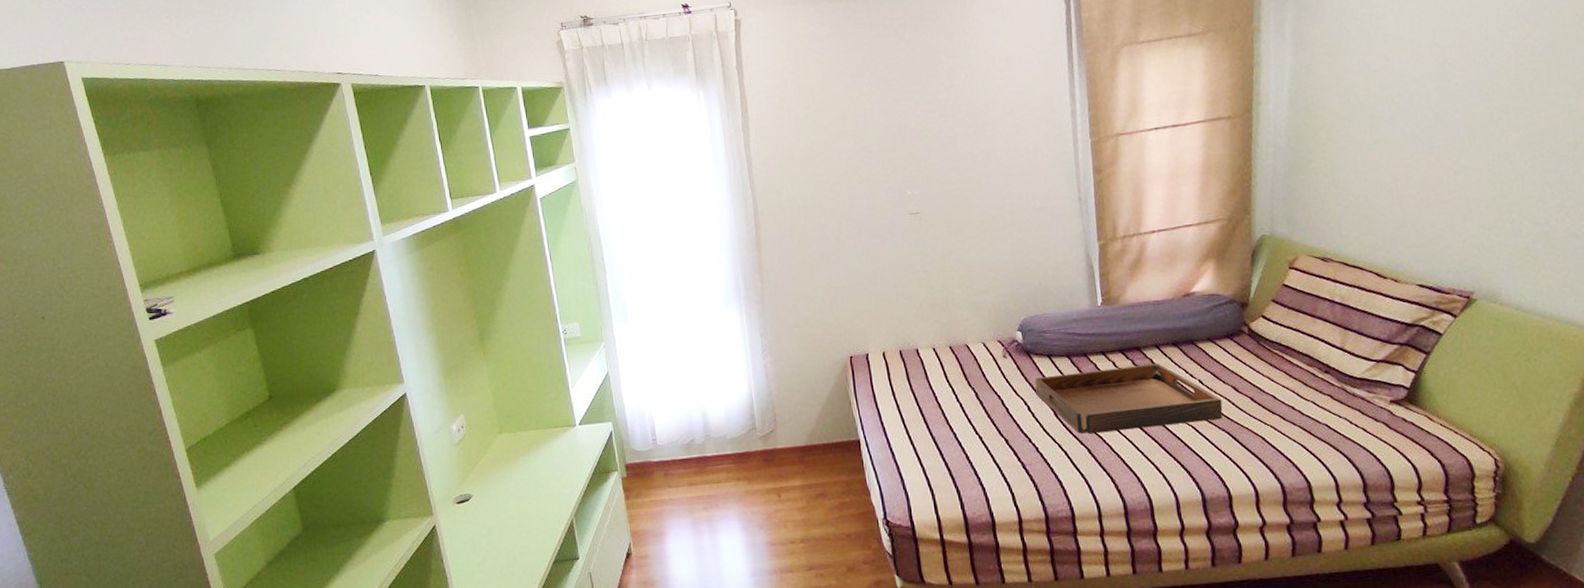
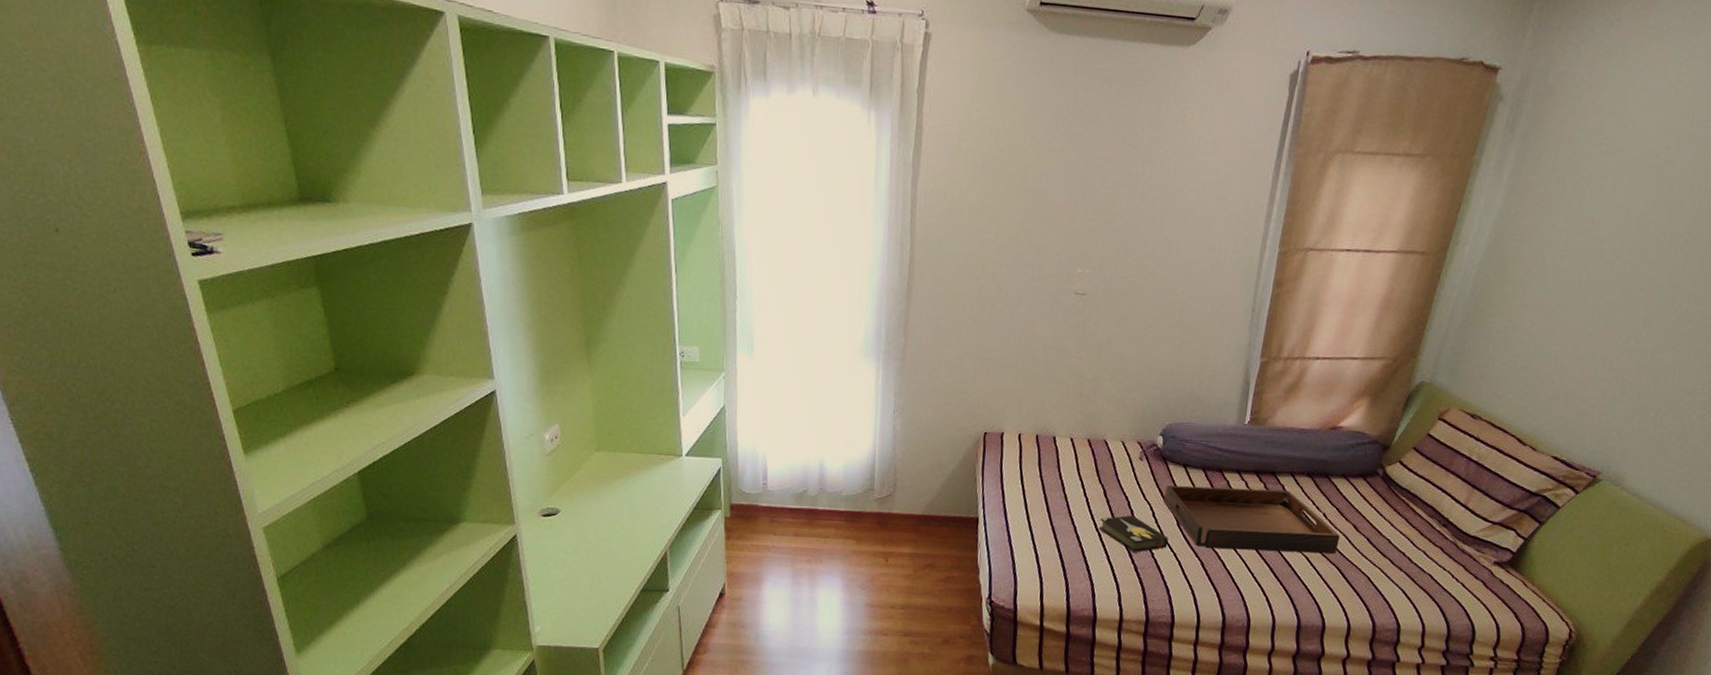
hardback book: none [978,412,1050,451] -> present [1098,515,1168,554]

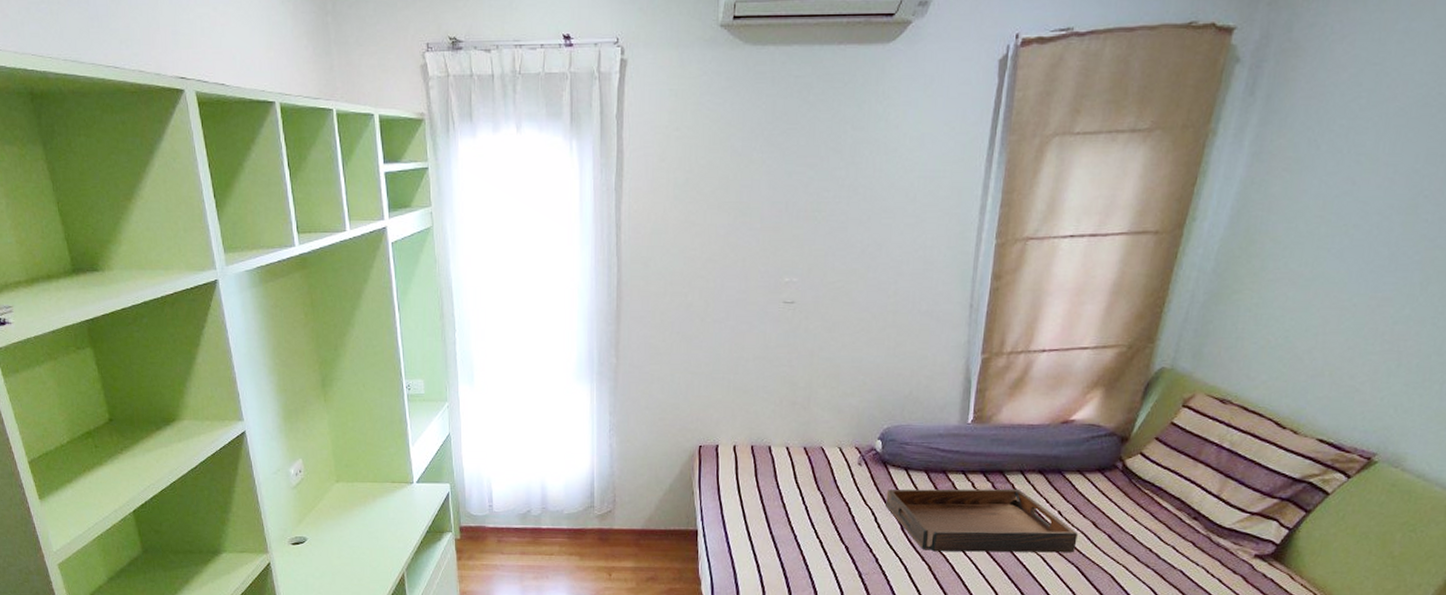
hardback book: present [1098,515,1168,554] -> none [819,521,893,560]

